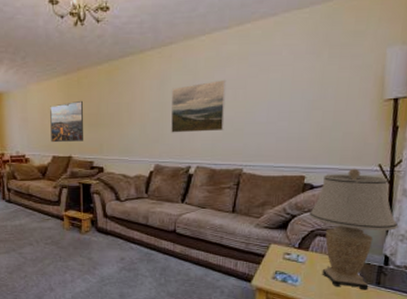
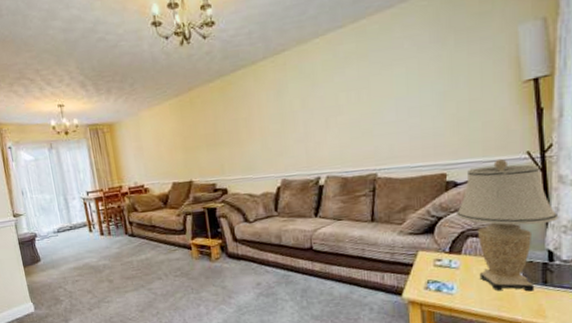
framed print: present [50,100,83,143] -> none [164,121,203,169]
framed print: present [171,79,227,133] -> none [291,80,351,144]

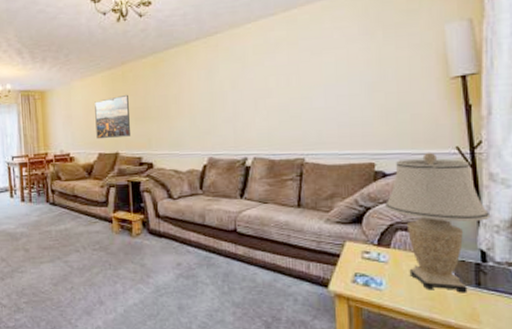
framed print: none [164,121,203,169] -> present [94,94,130,139]

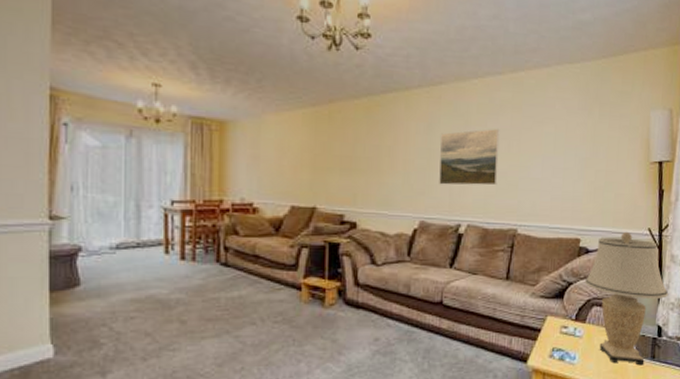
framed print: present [94,94,130,139] -> none [290,138,334,190]
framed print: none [221,65,280,124] -> present [439,128,500,186]

